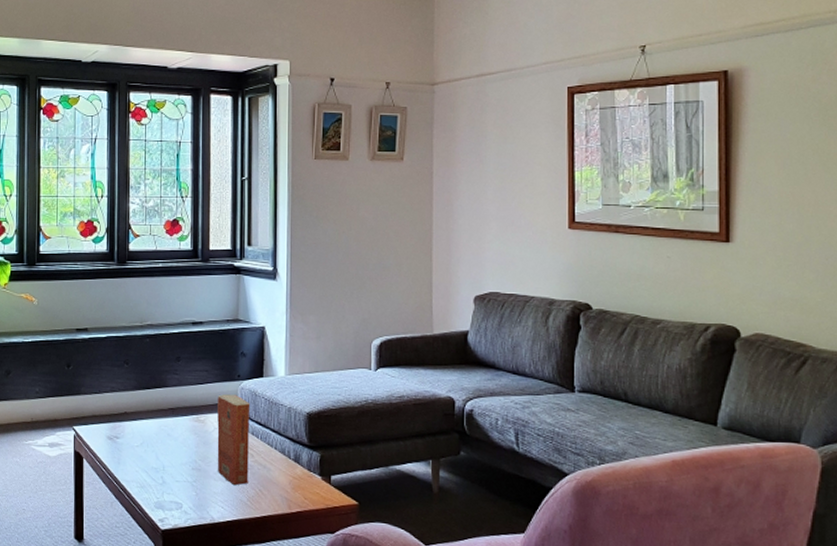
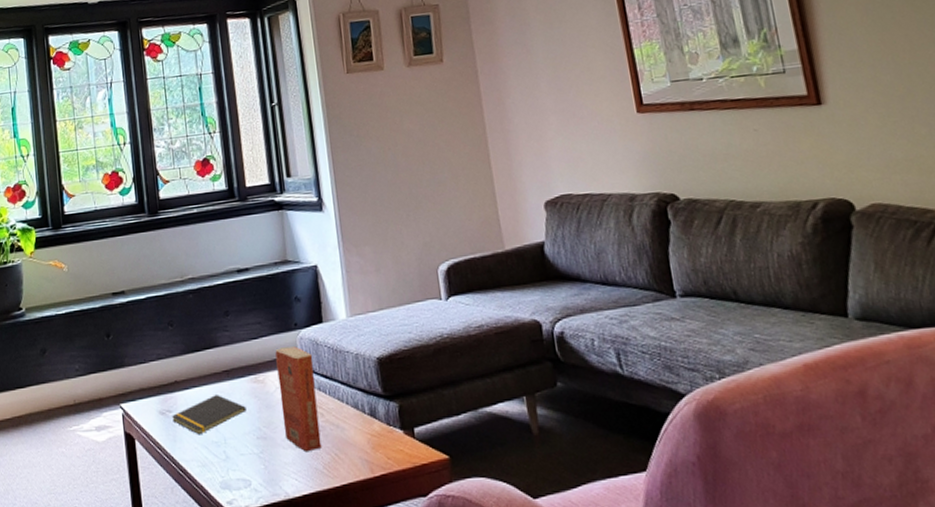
notepad: none [118,428,186,461] -> present [171,395,247,435]

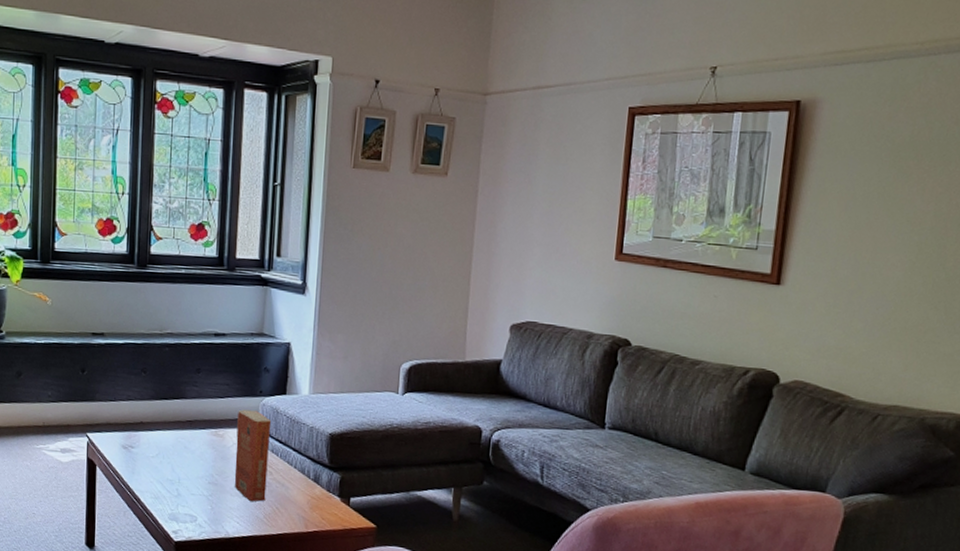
notepad: present [171,395,247,435] -> none [132,440,203,472]

